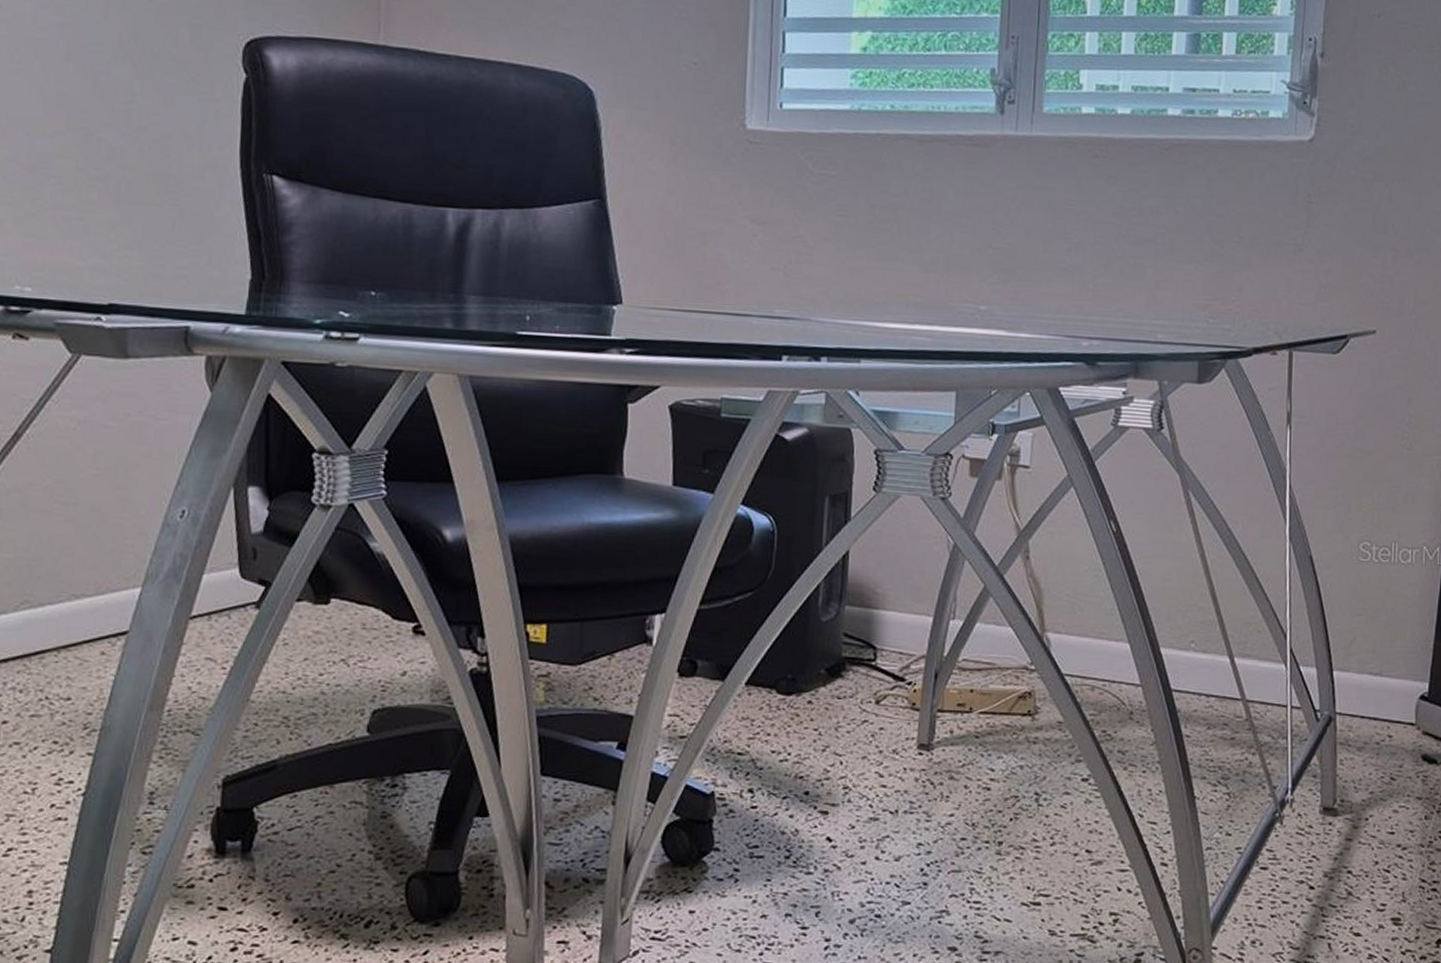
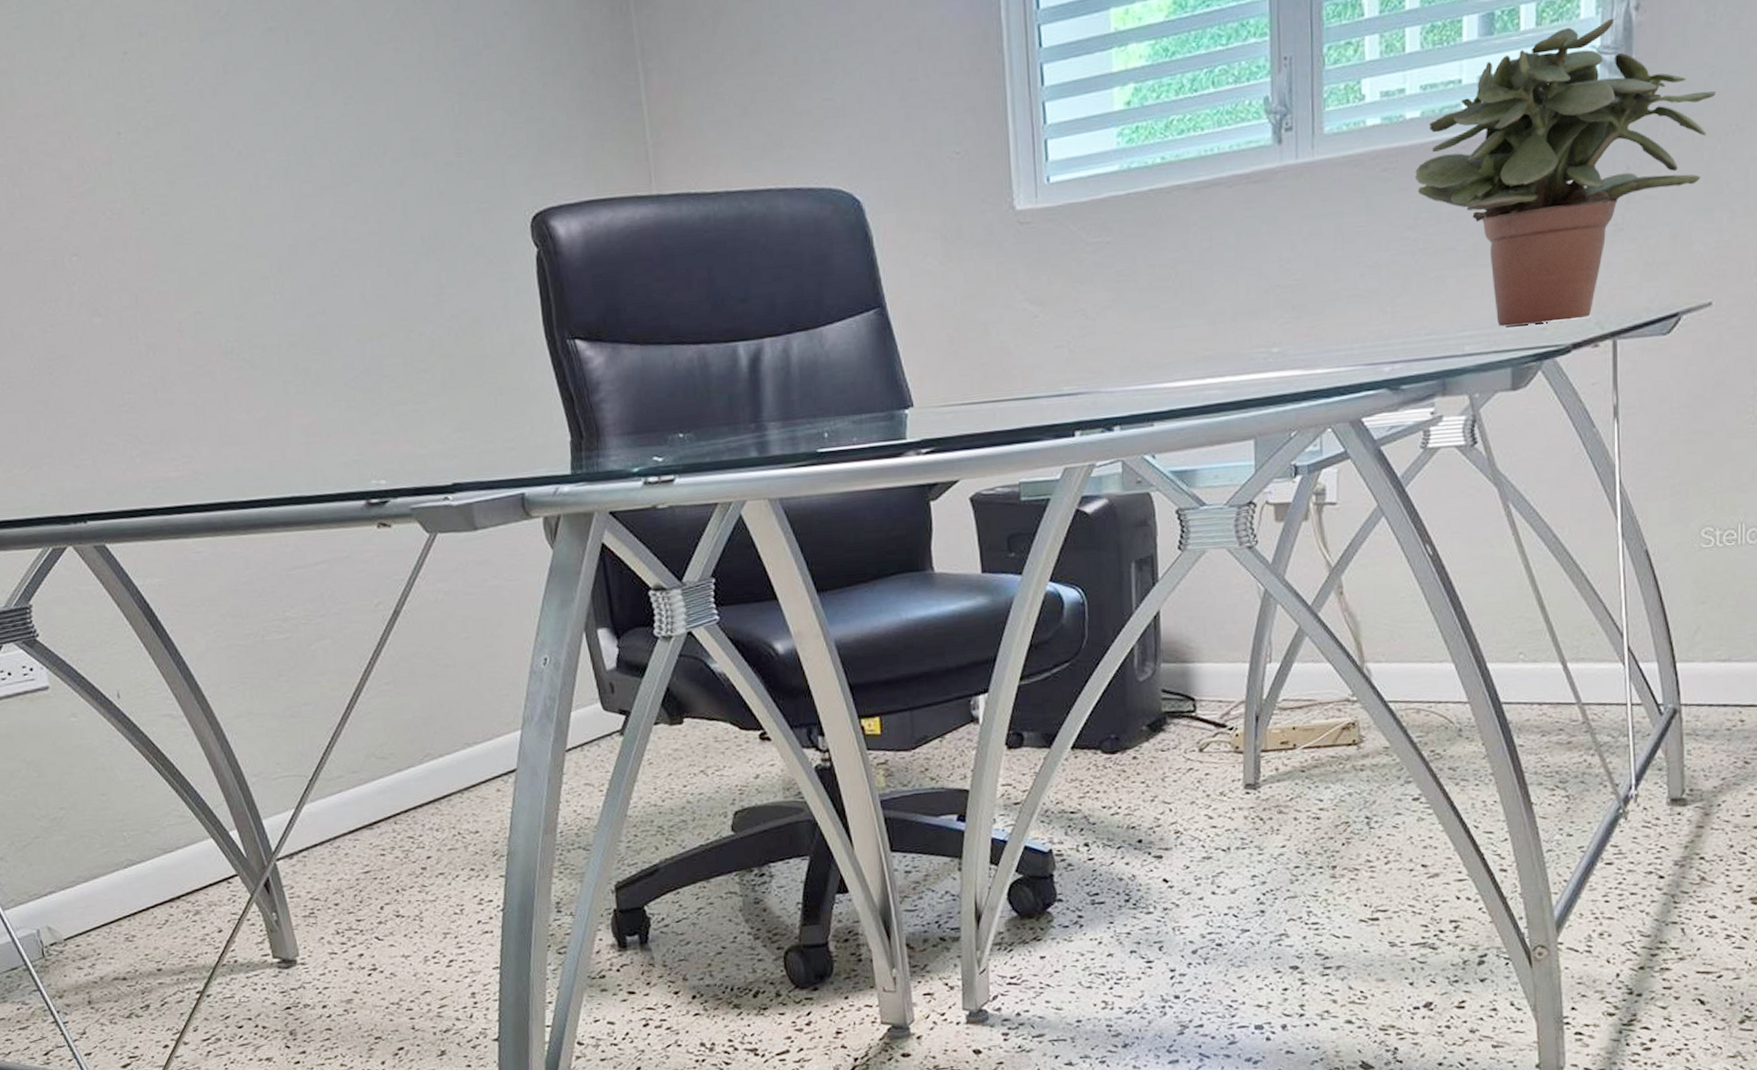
potted plant: none [1122,60,1385,326] -> present [1415,18,1715,327]

